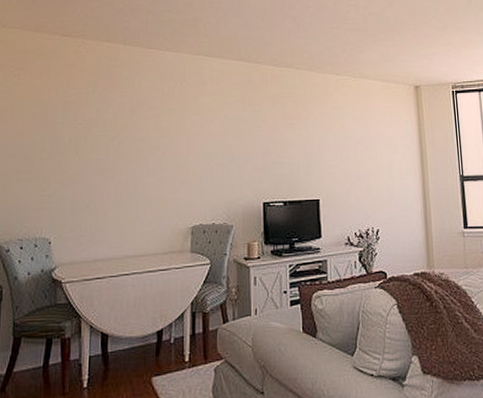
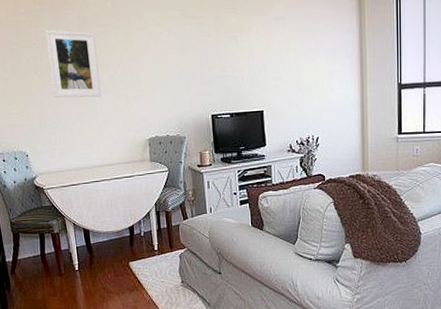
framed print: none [91,110,146,181] -> present [44,29,102,98]

